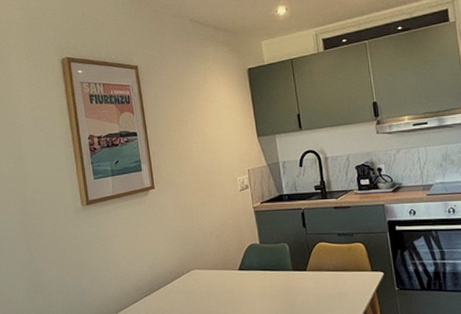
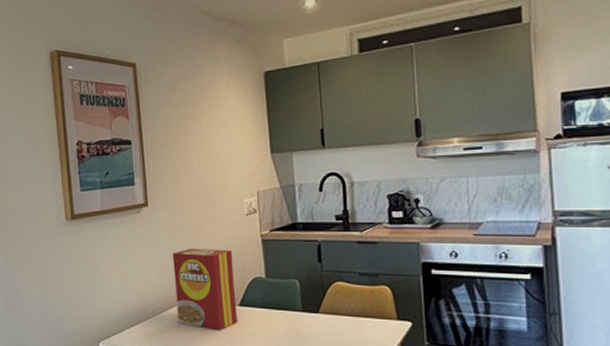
cereal box: none [178,222,239,293] -> present [172,248,238,330]

